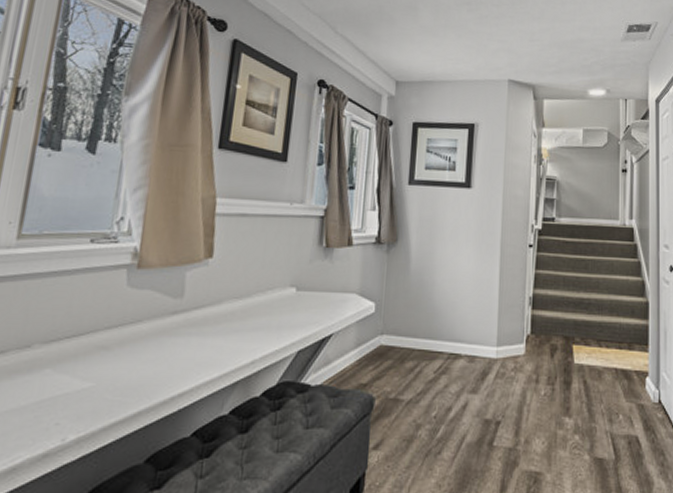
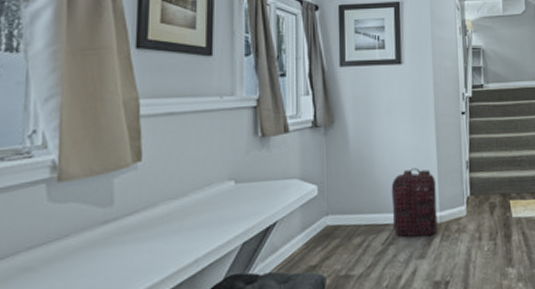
backpack: none [447,297,495,371] -> present [391,168,438,237]

